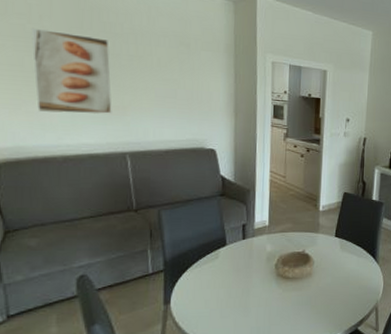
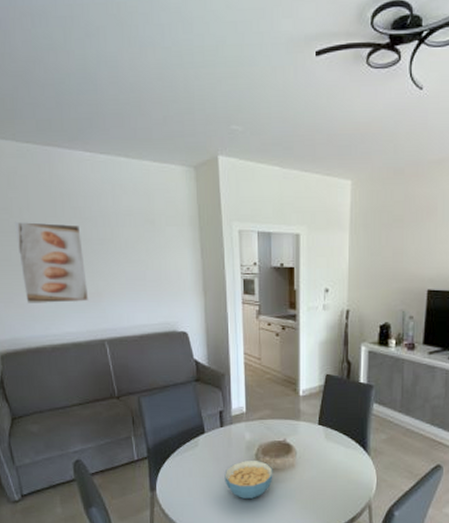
cereal bowl: none [243,271,291,307] -> present [224,461,273,499]

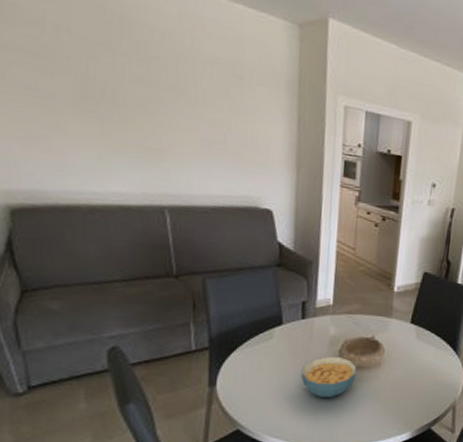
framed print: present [13,221,89,305] -> none [45,41,148,158]

